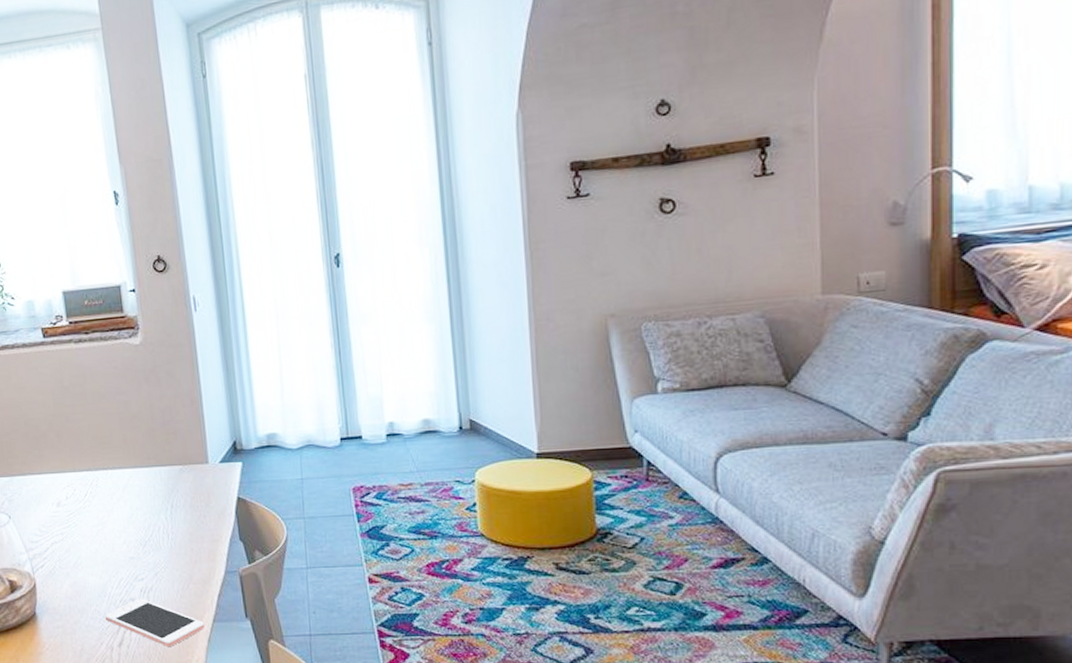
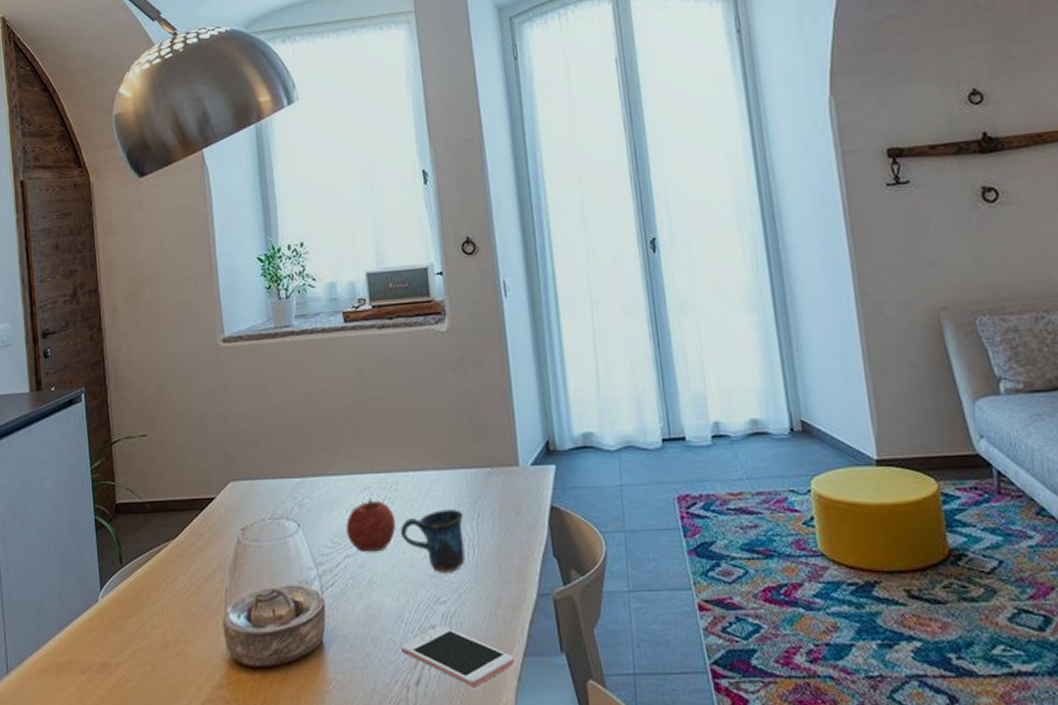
fruit: none [52,493,98,539] -> present [346,498,396,552]
mug: none [101,502,161,555] -> present [400,509,466,573]

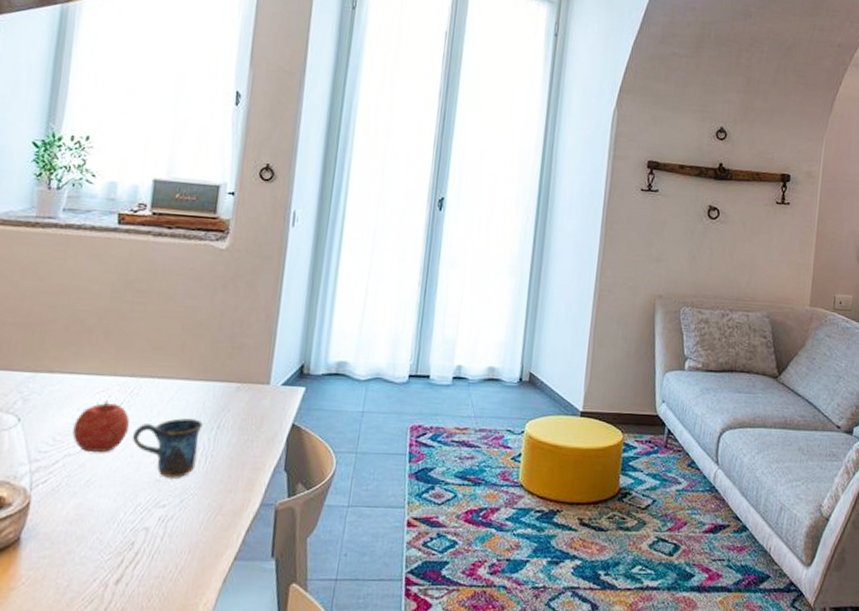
cell phone: present [400,625,514,687] -> none [106,527,223,588]

